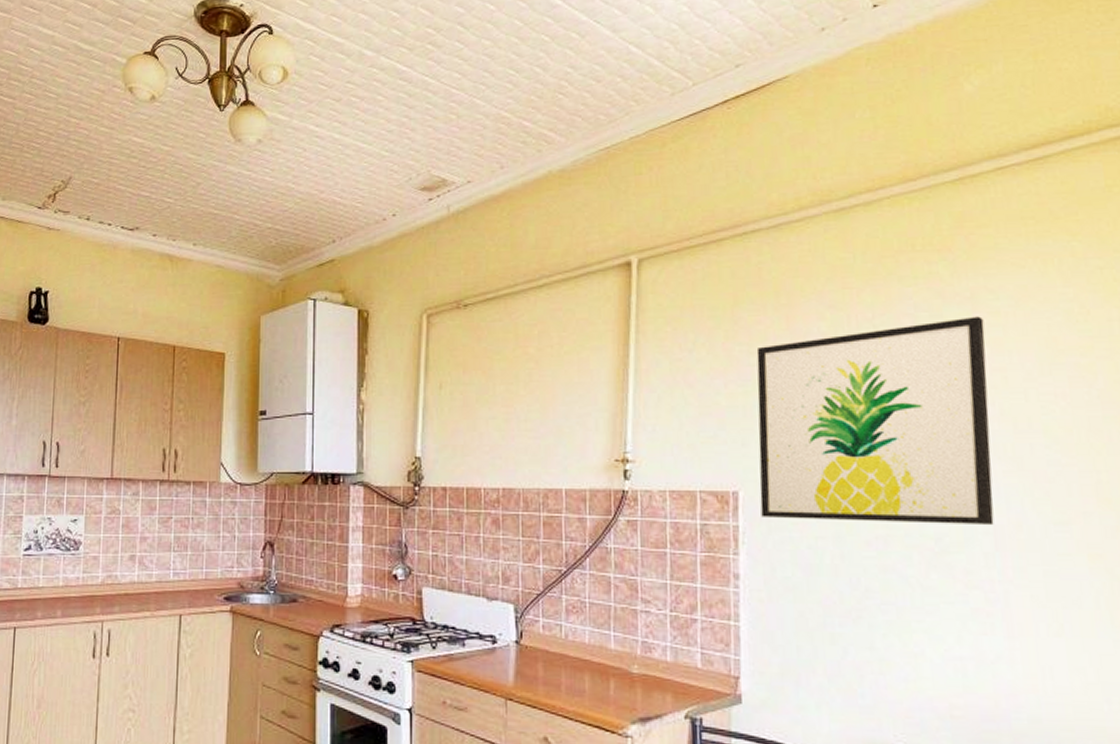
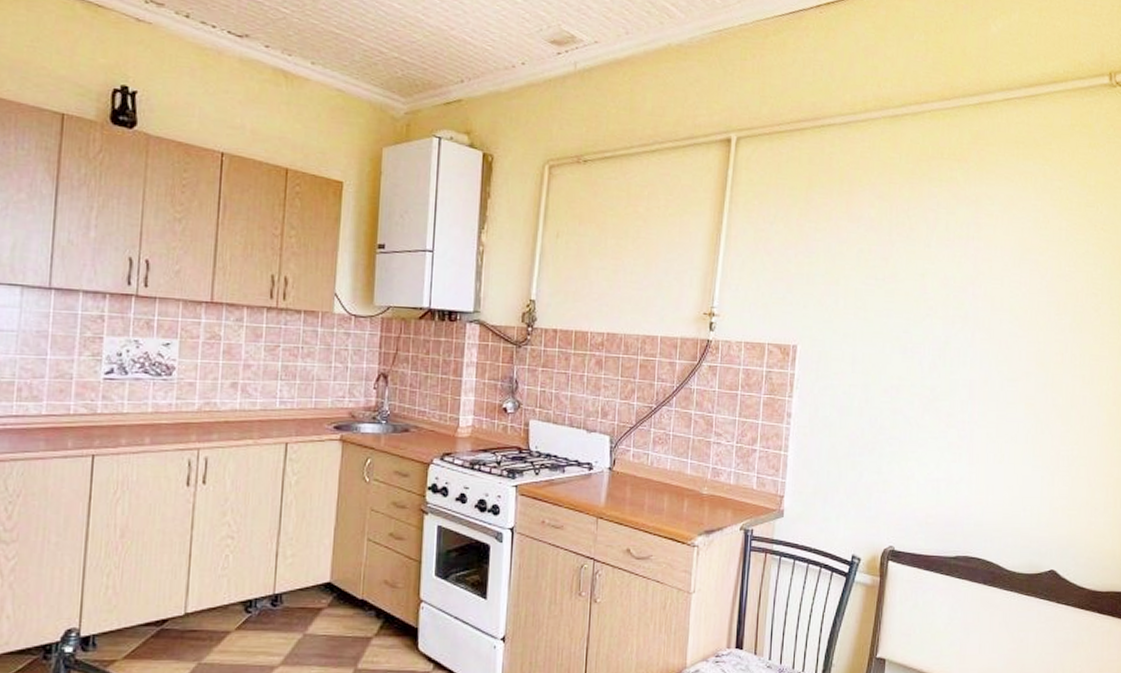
wall art: present [756,316,994,526] -> none [812,216,982,380]

